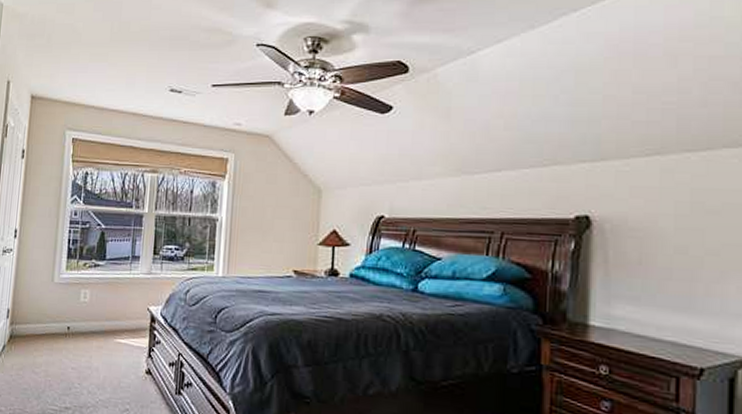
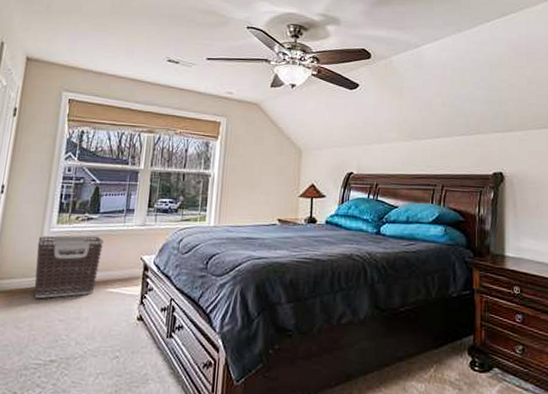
clothes hamper: none [48,282,111,345] -> present [34,235,104,298]

